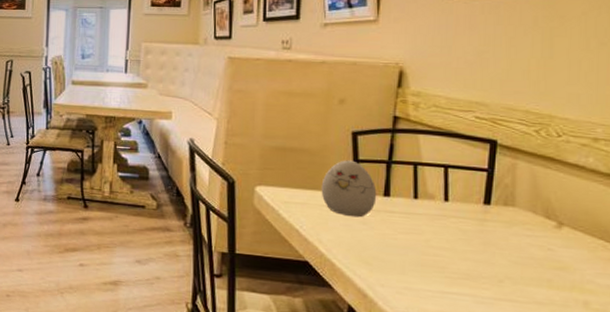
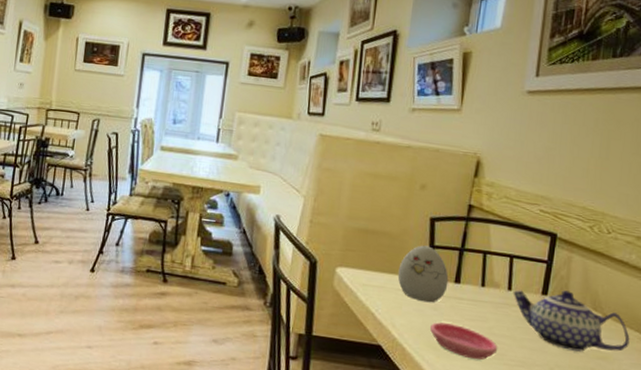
saucer: none [360,236,438,274] -> present [430,322,498,360]
teapot: none [450,199,593,263] -> present [513,290,630,352]

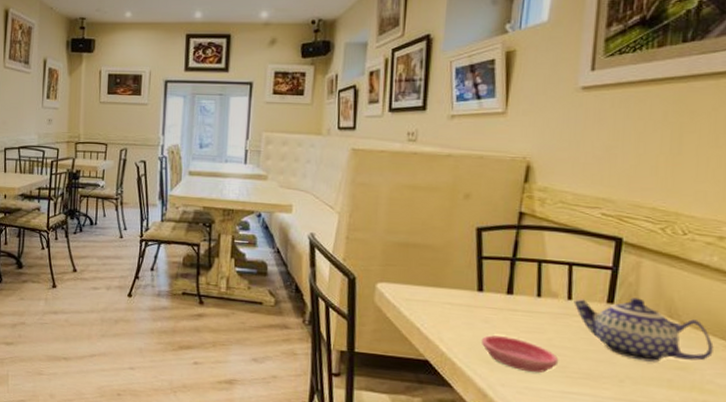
decorative egg: present [397,245,449,303] -> none [443,256,500,316]

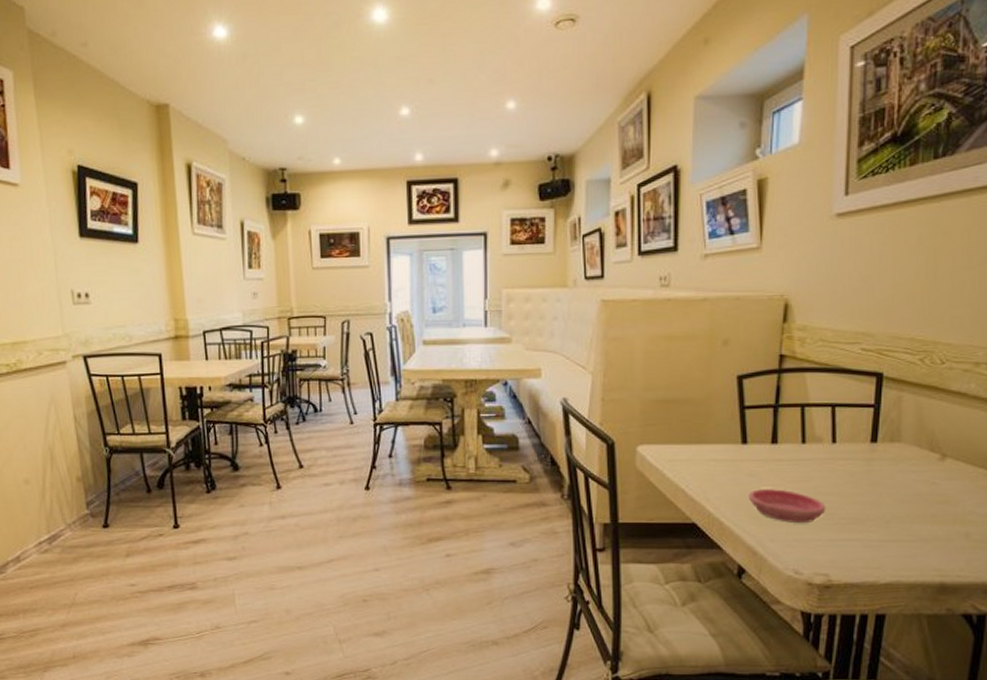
teapot: present [573,298,714,362] -> none [838,434,974,499]

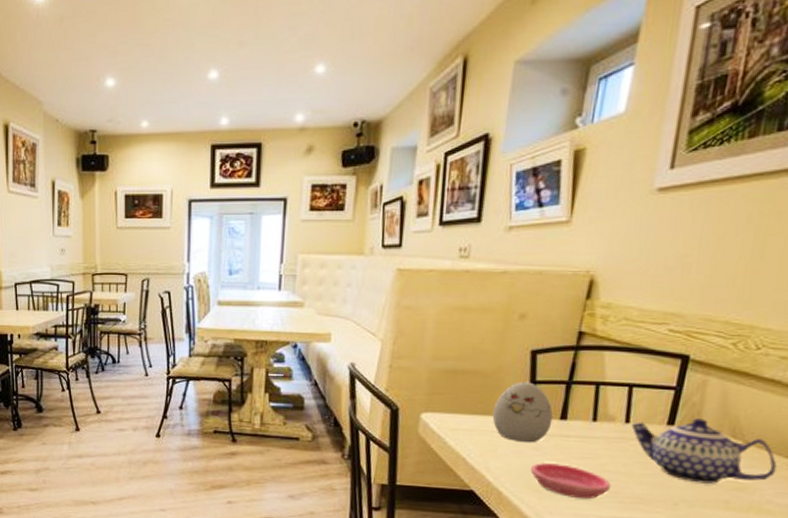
decorative egg: none [707,407,764,470] -> present [492,381,553,443]
teapot: none [838,434,974,499] -> present [631,418,777,484]

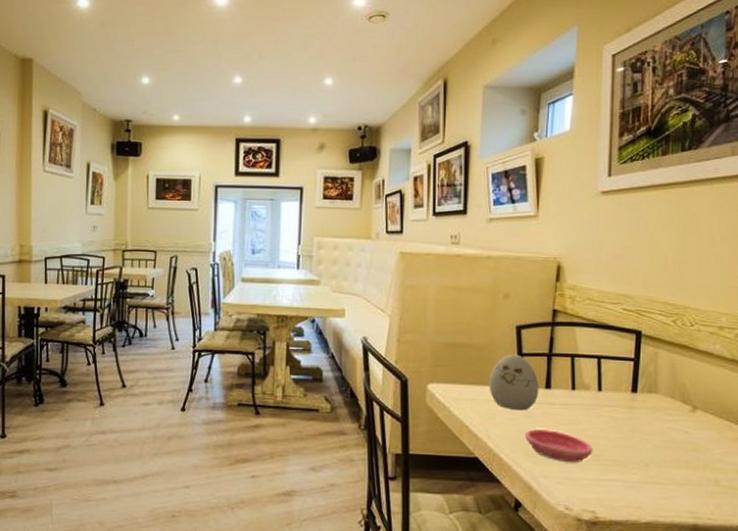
teapot: present [631,418,777,484] -> none [603,386,720,445]

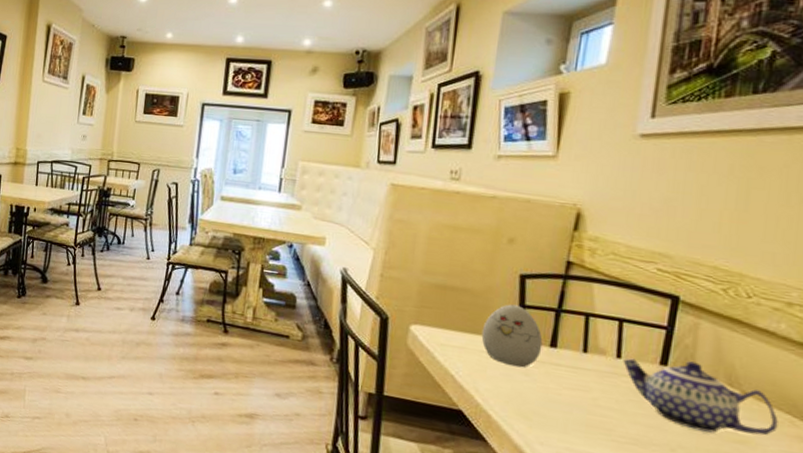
saucer: present [525,429,593,463] -> none [521,389,604,434]
teapot: none [603,386,720,445] -> present [623,358,779,436]

